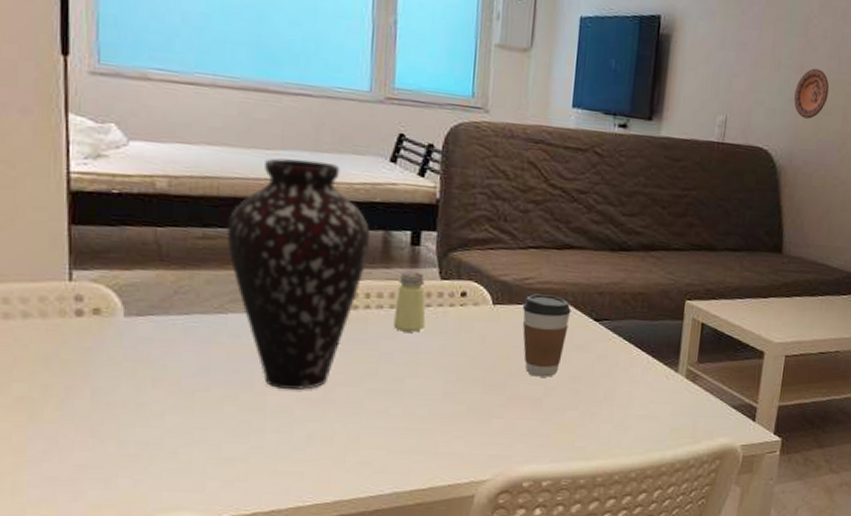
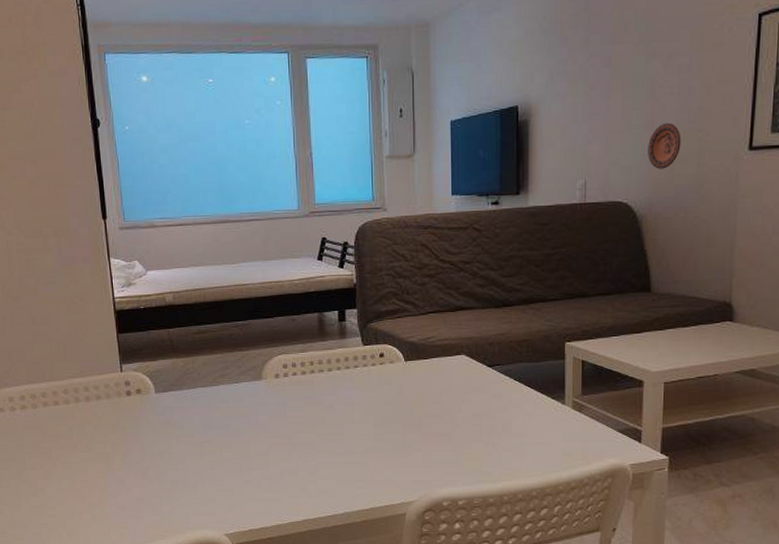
vase: present [226,158,371,390] -> none [212,267,310,437]
saltshaker: present [393,271,426,333] -> none [332,341,355,388]
coffee cup: present [522,294,571,378] -> none [428,349,468,416]

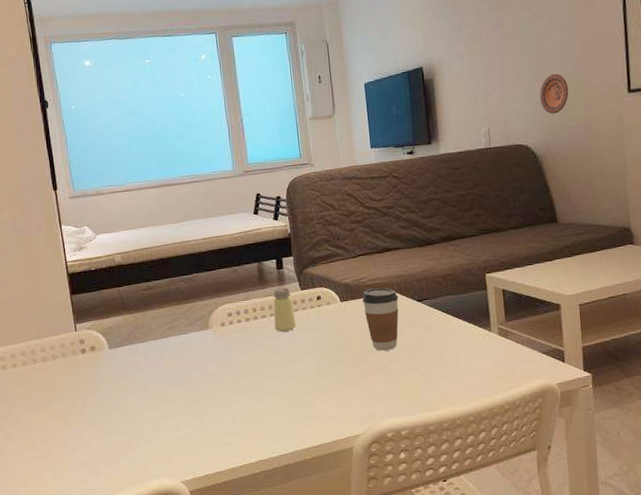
saltshaker: none [332,341,355,388] -> present [273,287,296,332]
coffee cup: none [428,349,468,416] -> present [362,287,399,351]

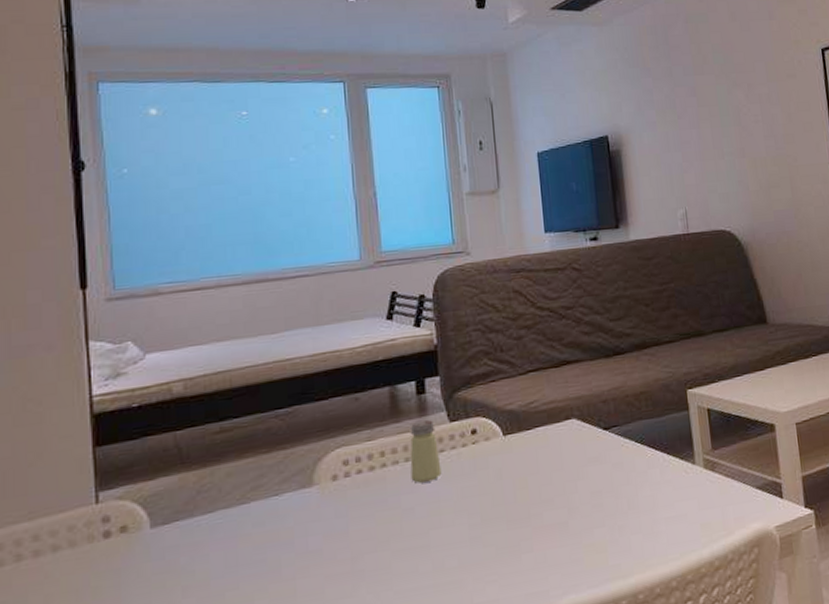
coffee cup: present [362,287,399,351] -> none [531,413,580,501]
decorative plate: present [540,73,569,114] -> none [742,149,773,195]

